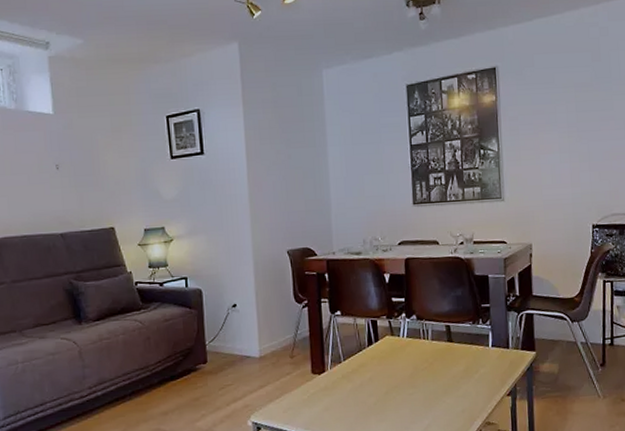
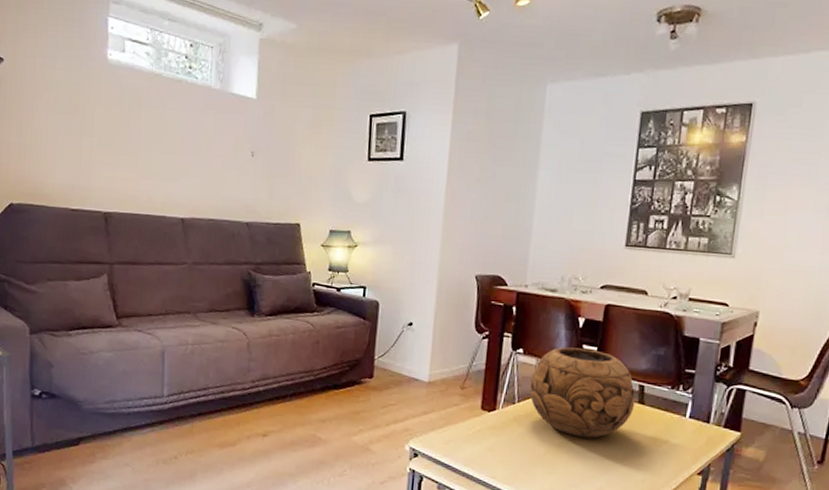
decorative bowl: none [351,301,445,383] -> present [529,347,636,439]

